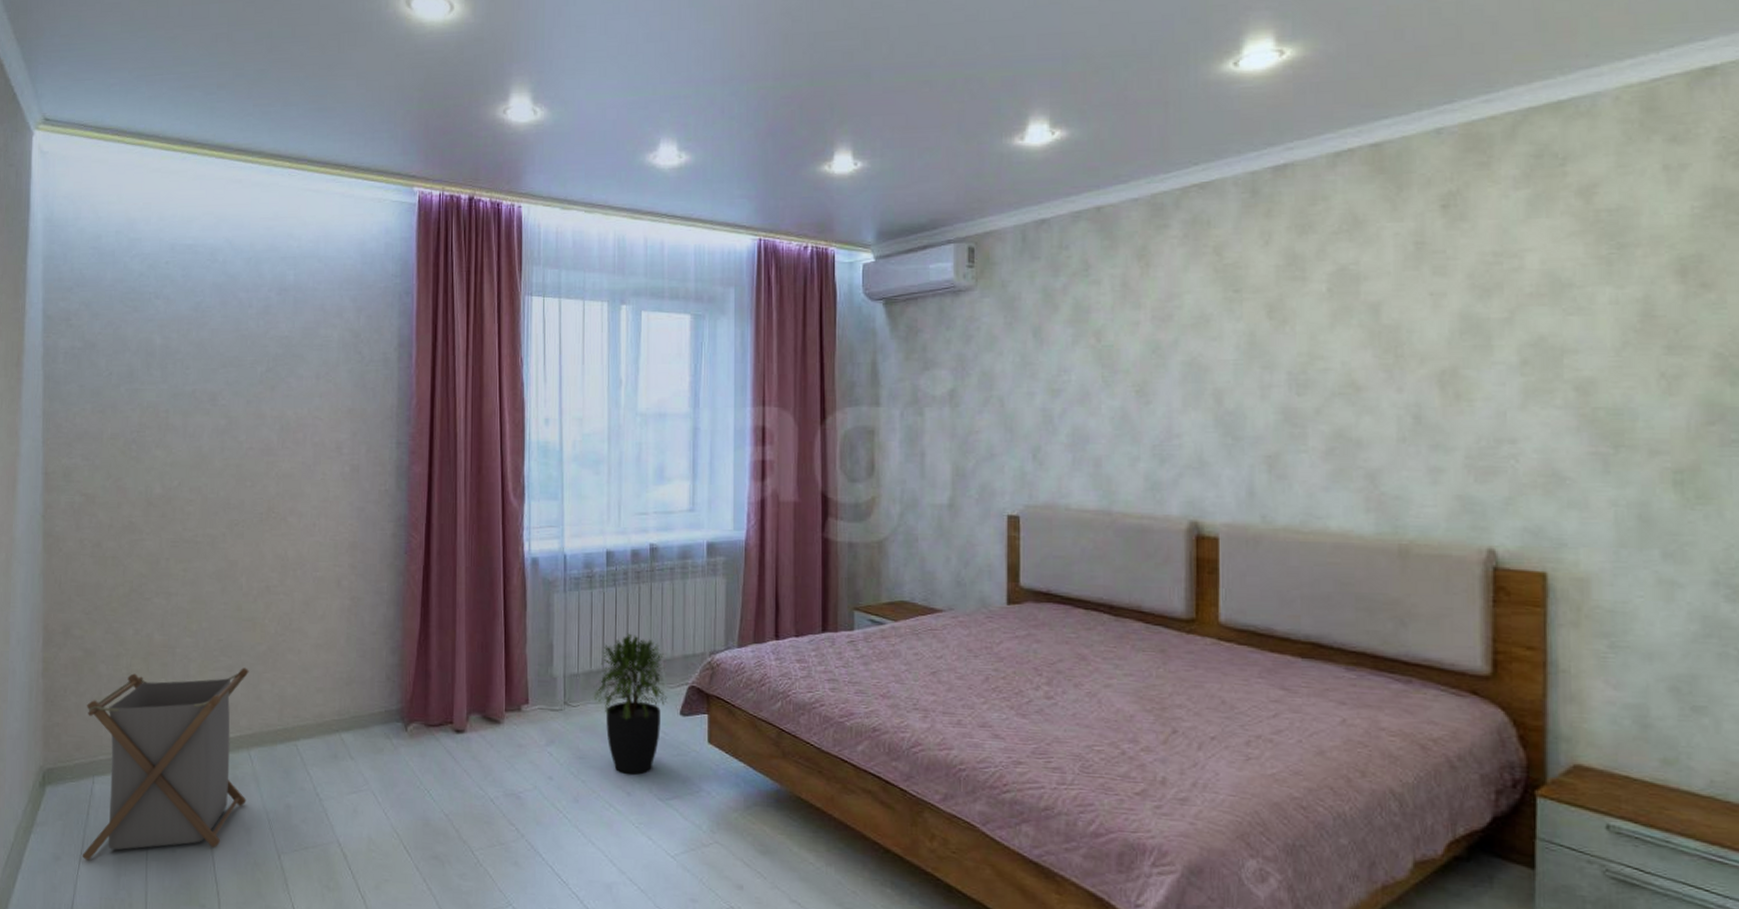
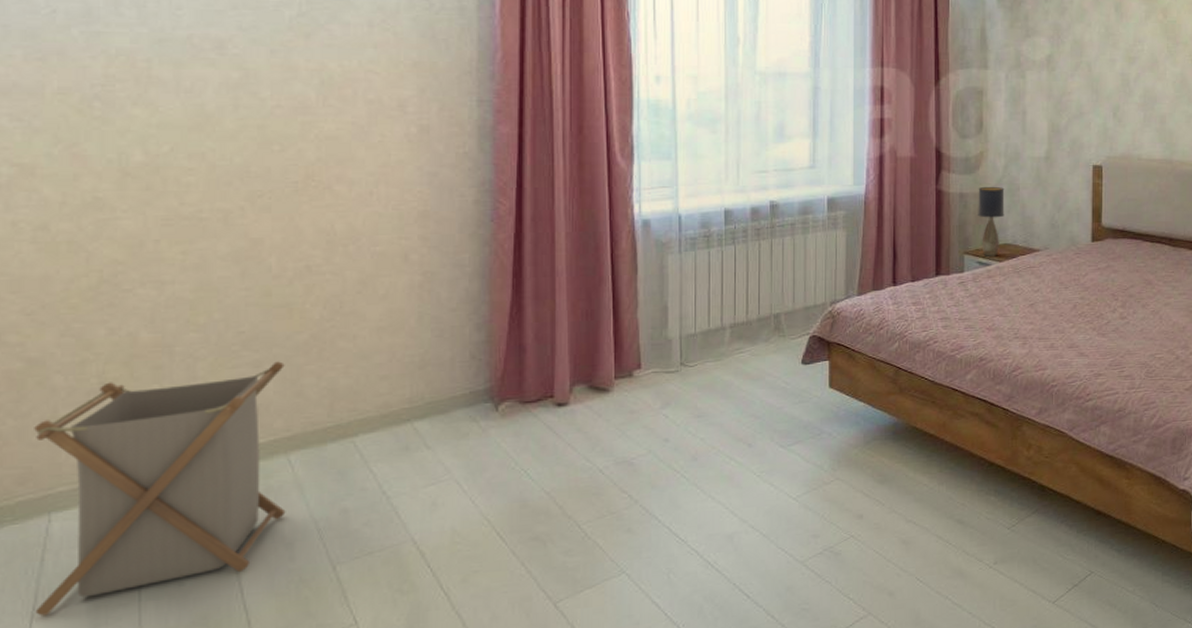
potted plant: present [593,633,668,775] -> none [712,289,789,427]
table lamp: none [869,535,900,615] -> present [978,186,1005,257]

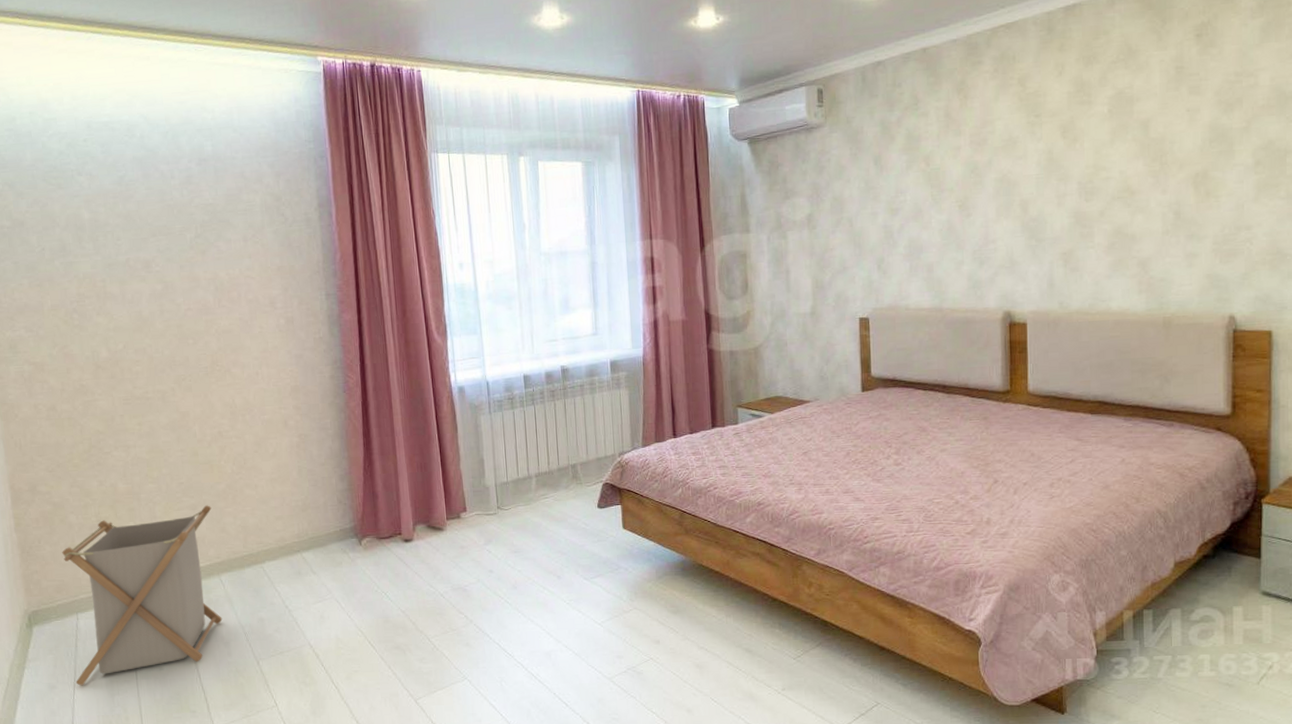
table lamp: present [978,186,1005,257] -> none [747,343,774,409]

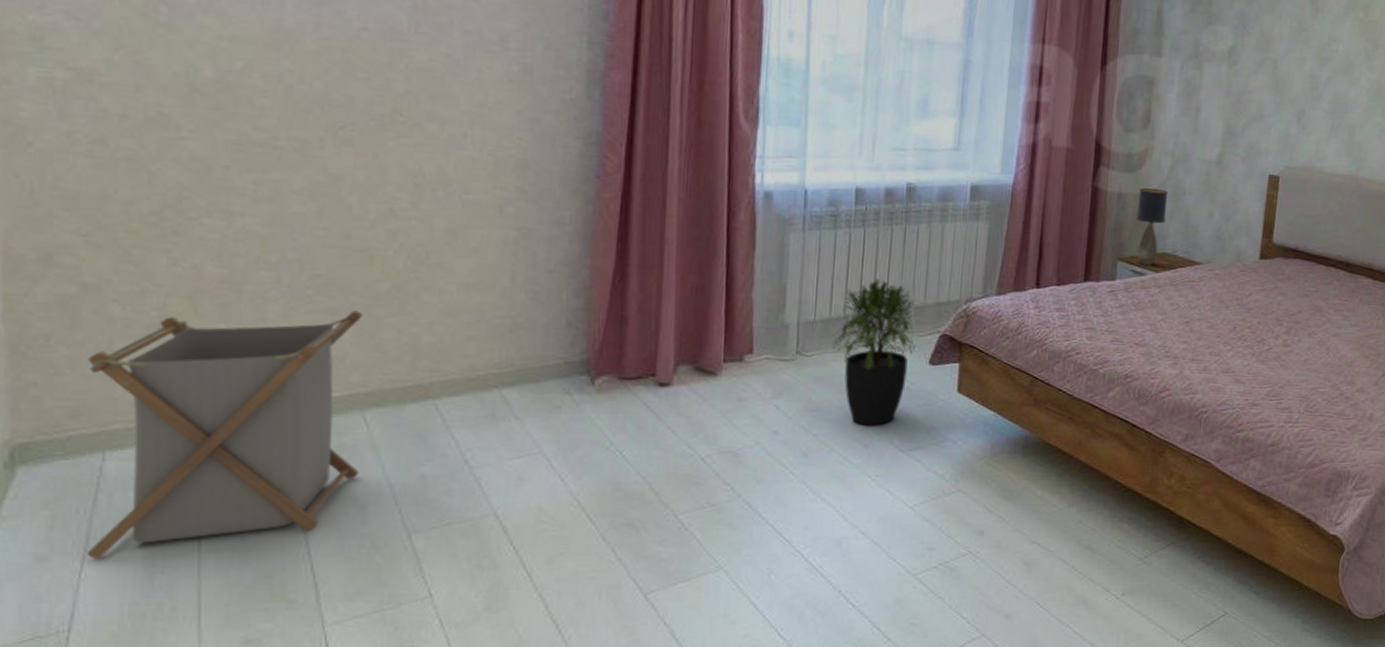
potted plant: none [521,443,586,561] -> present [831,278,916,426]
table lamp: none [747,343,774,409] -> present [1136,187,1169,266]

